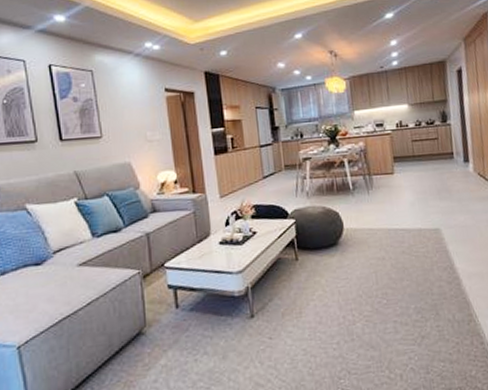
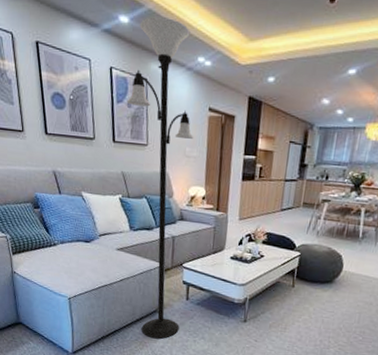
floor lamp: none [71,12,173,372] -> present [126,17,194,339]

